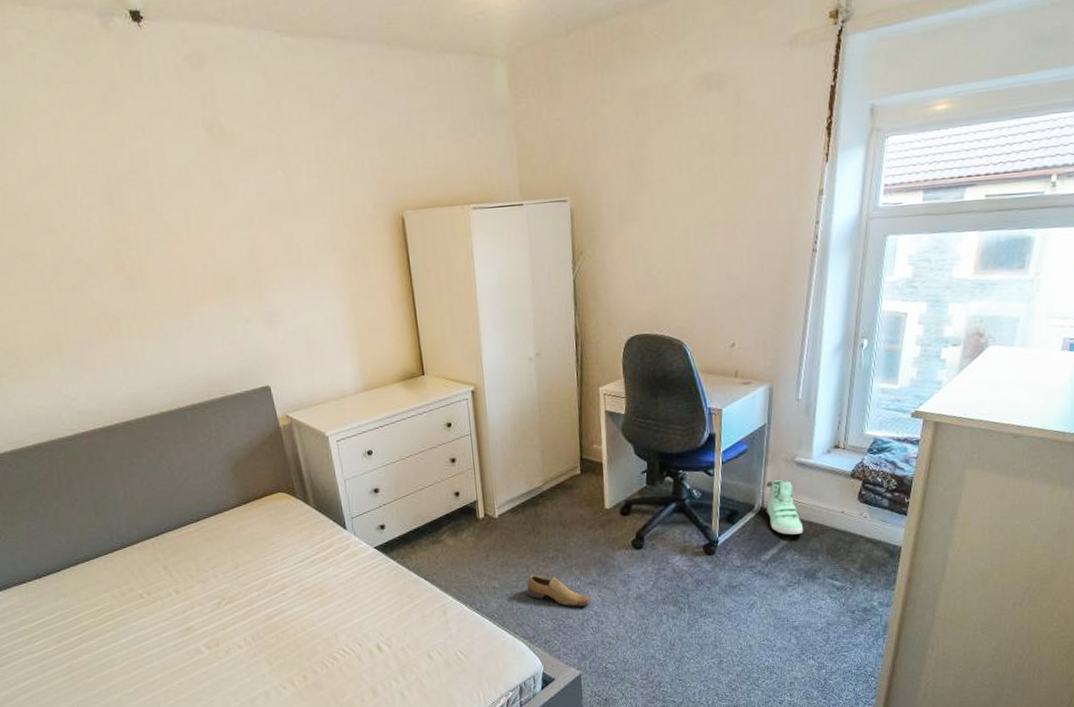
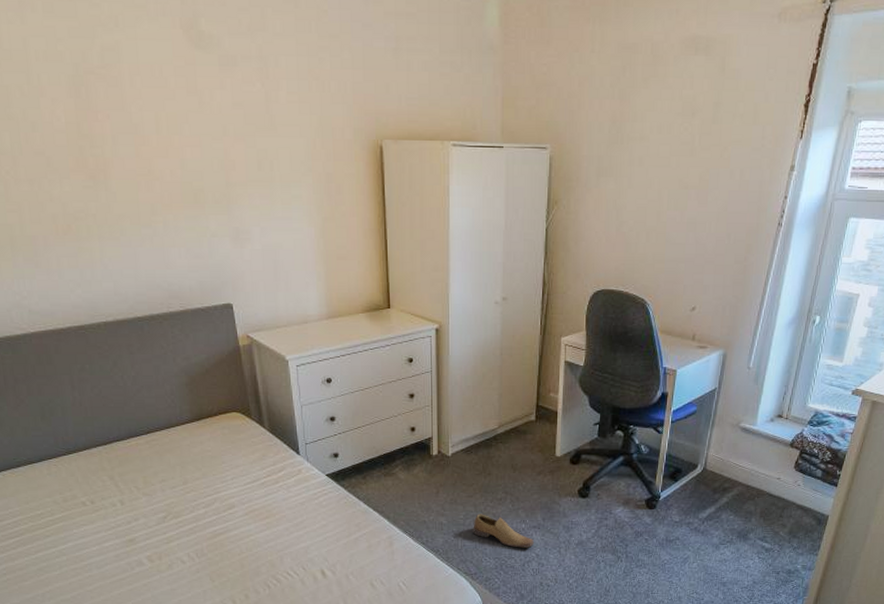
sneaker: present [767,480,804,535] -> none [708,443,741,496]

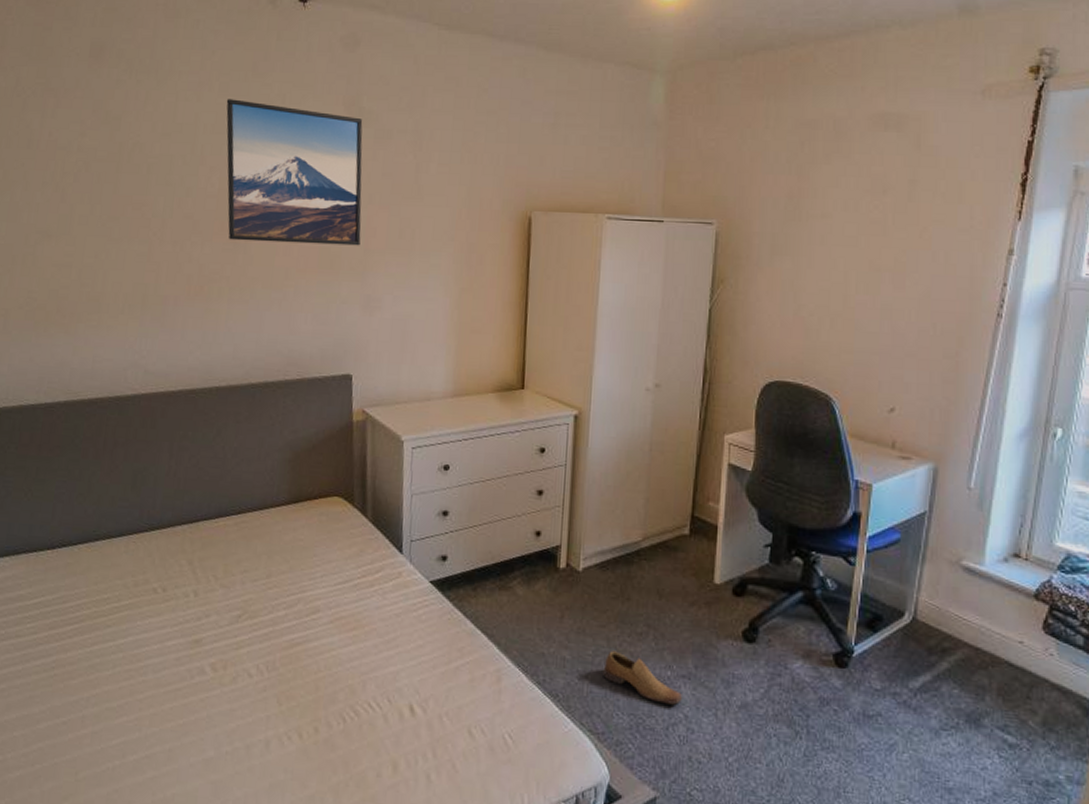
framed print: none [54,21,221,179] -> present [226,99,363,246]

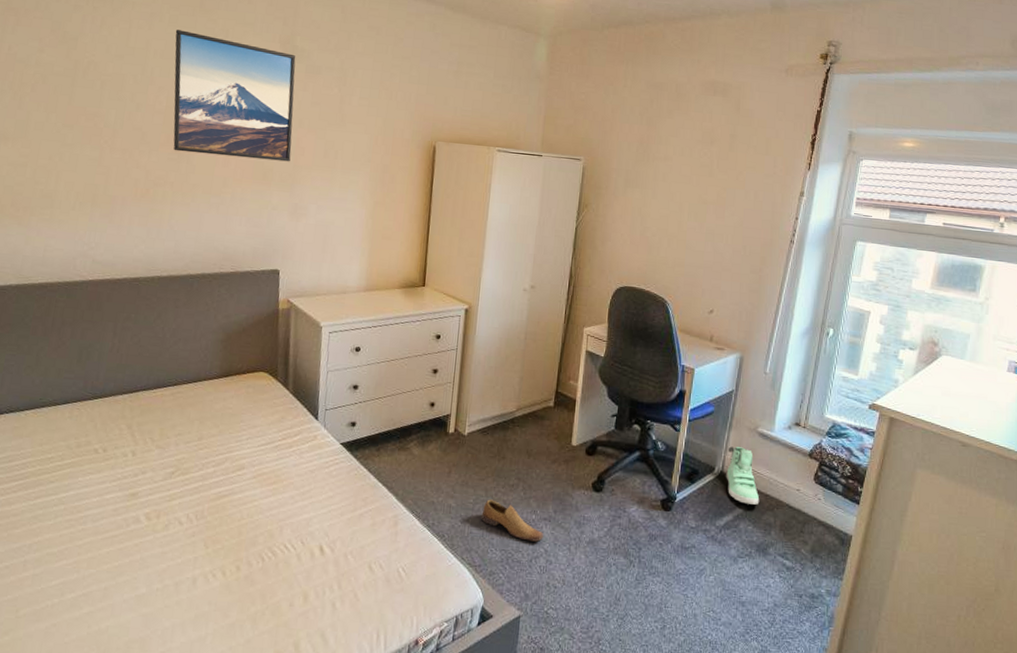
sneaker: none [920,584,968,661] -> present [726,446,760,505]

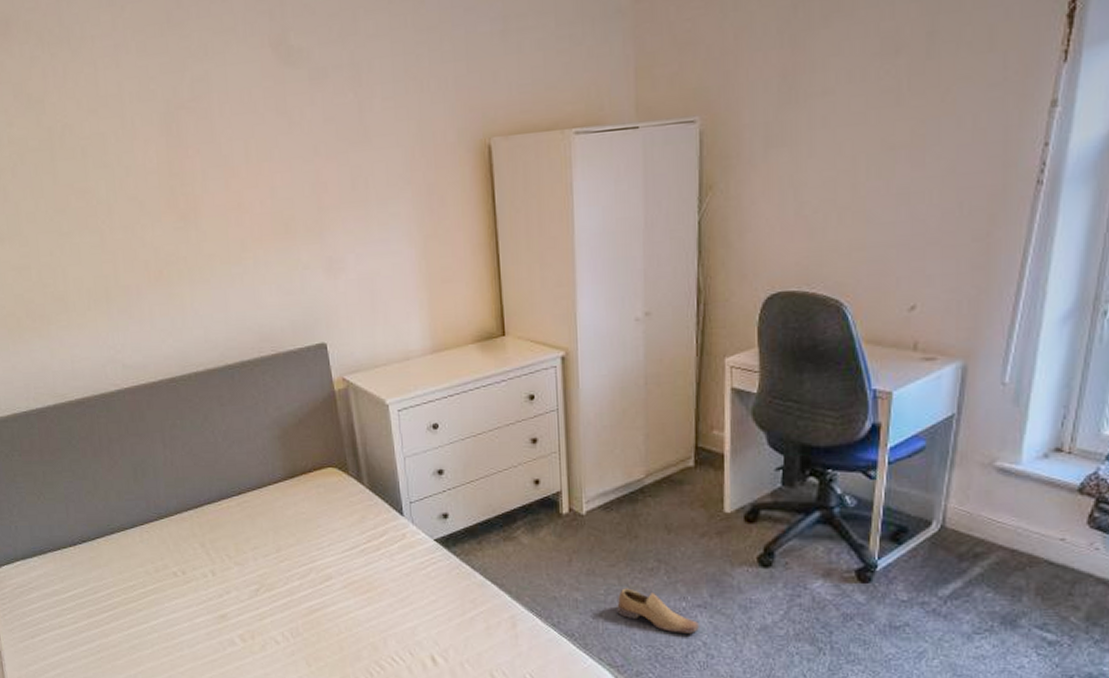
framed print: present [173,29,296,162] -> none [146,58,313,218]
sneaker: present [726,446,760,505] -> none [949,490,1003,565]

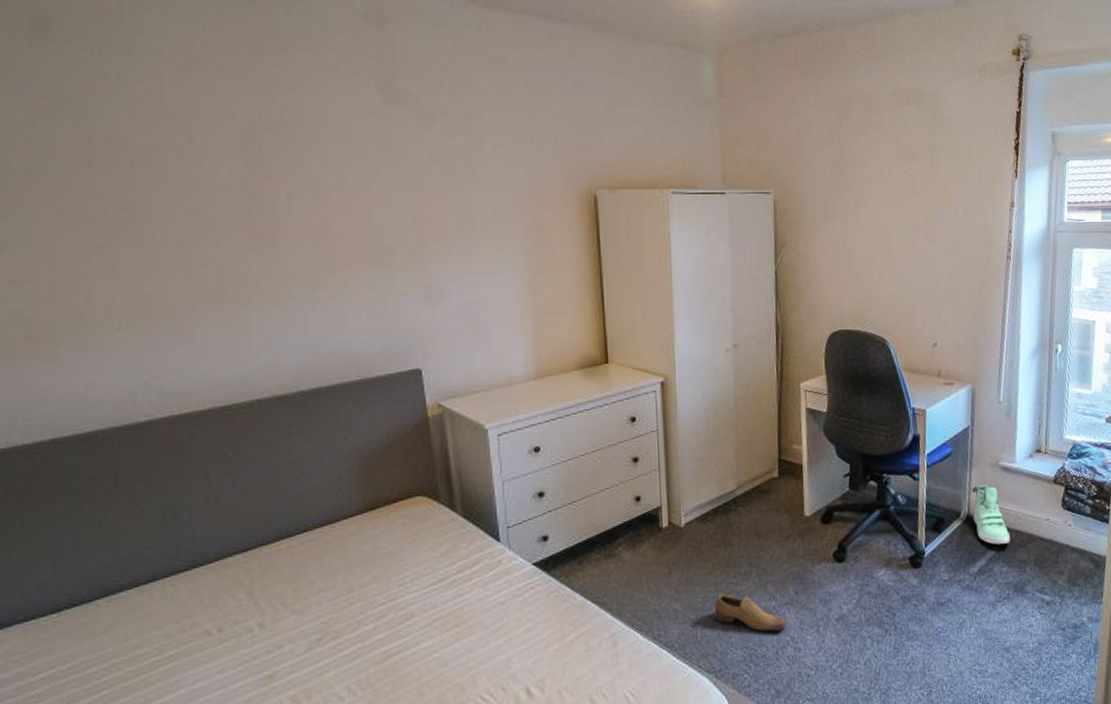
sneaker: none [949,490,1003,565] -> present [972,485,1011,545]

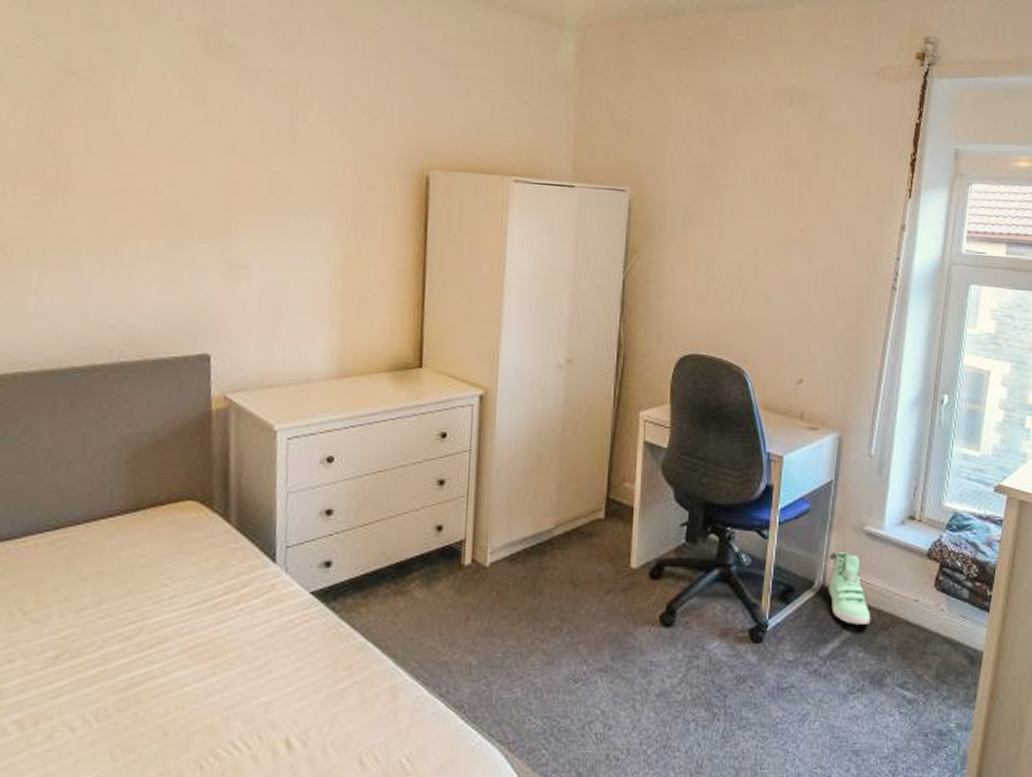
shoe: present [714,593,787,632] -> none [513,650,598,701]

